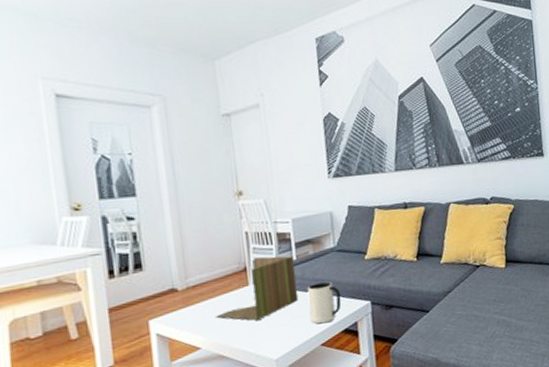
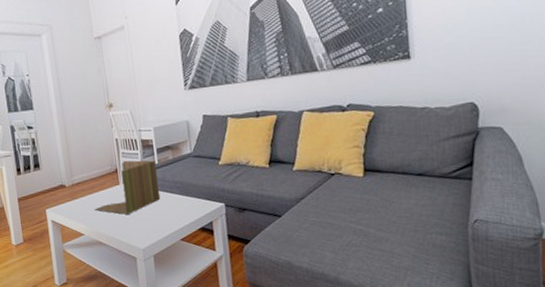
mug: present [307,281,342,324] -> none [167,183,198,221]

